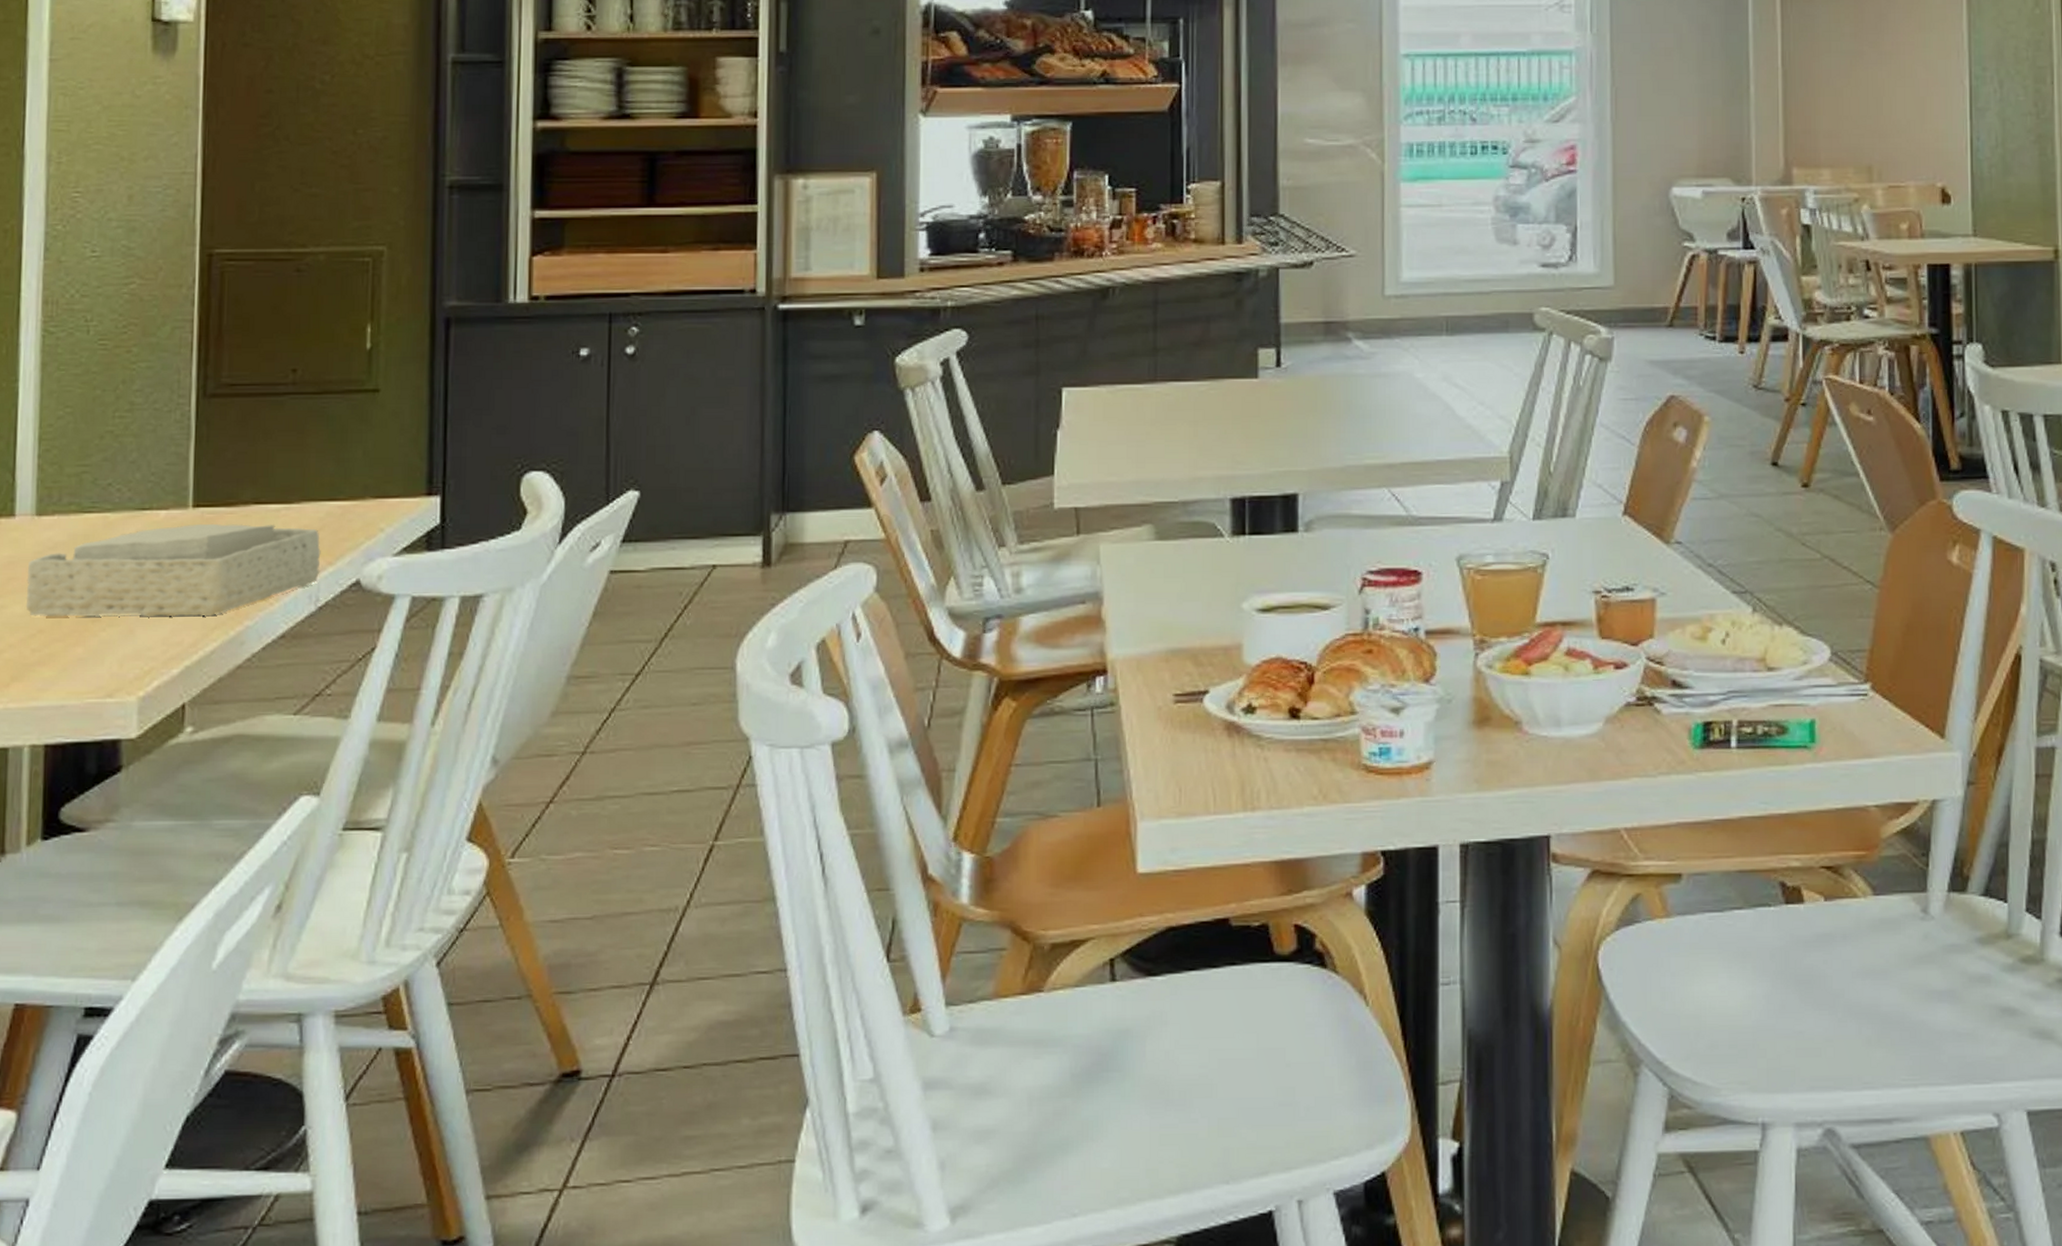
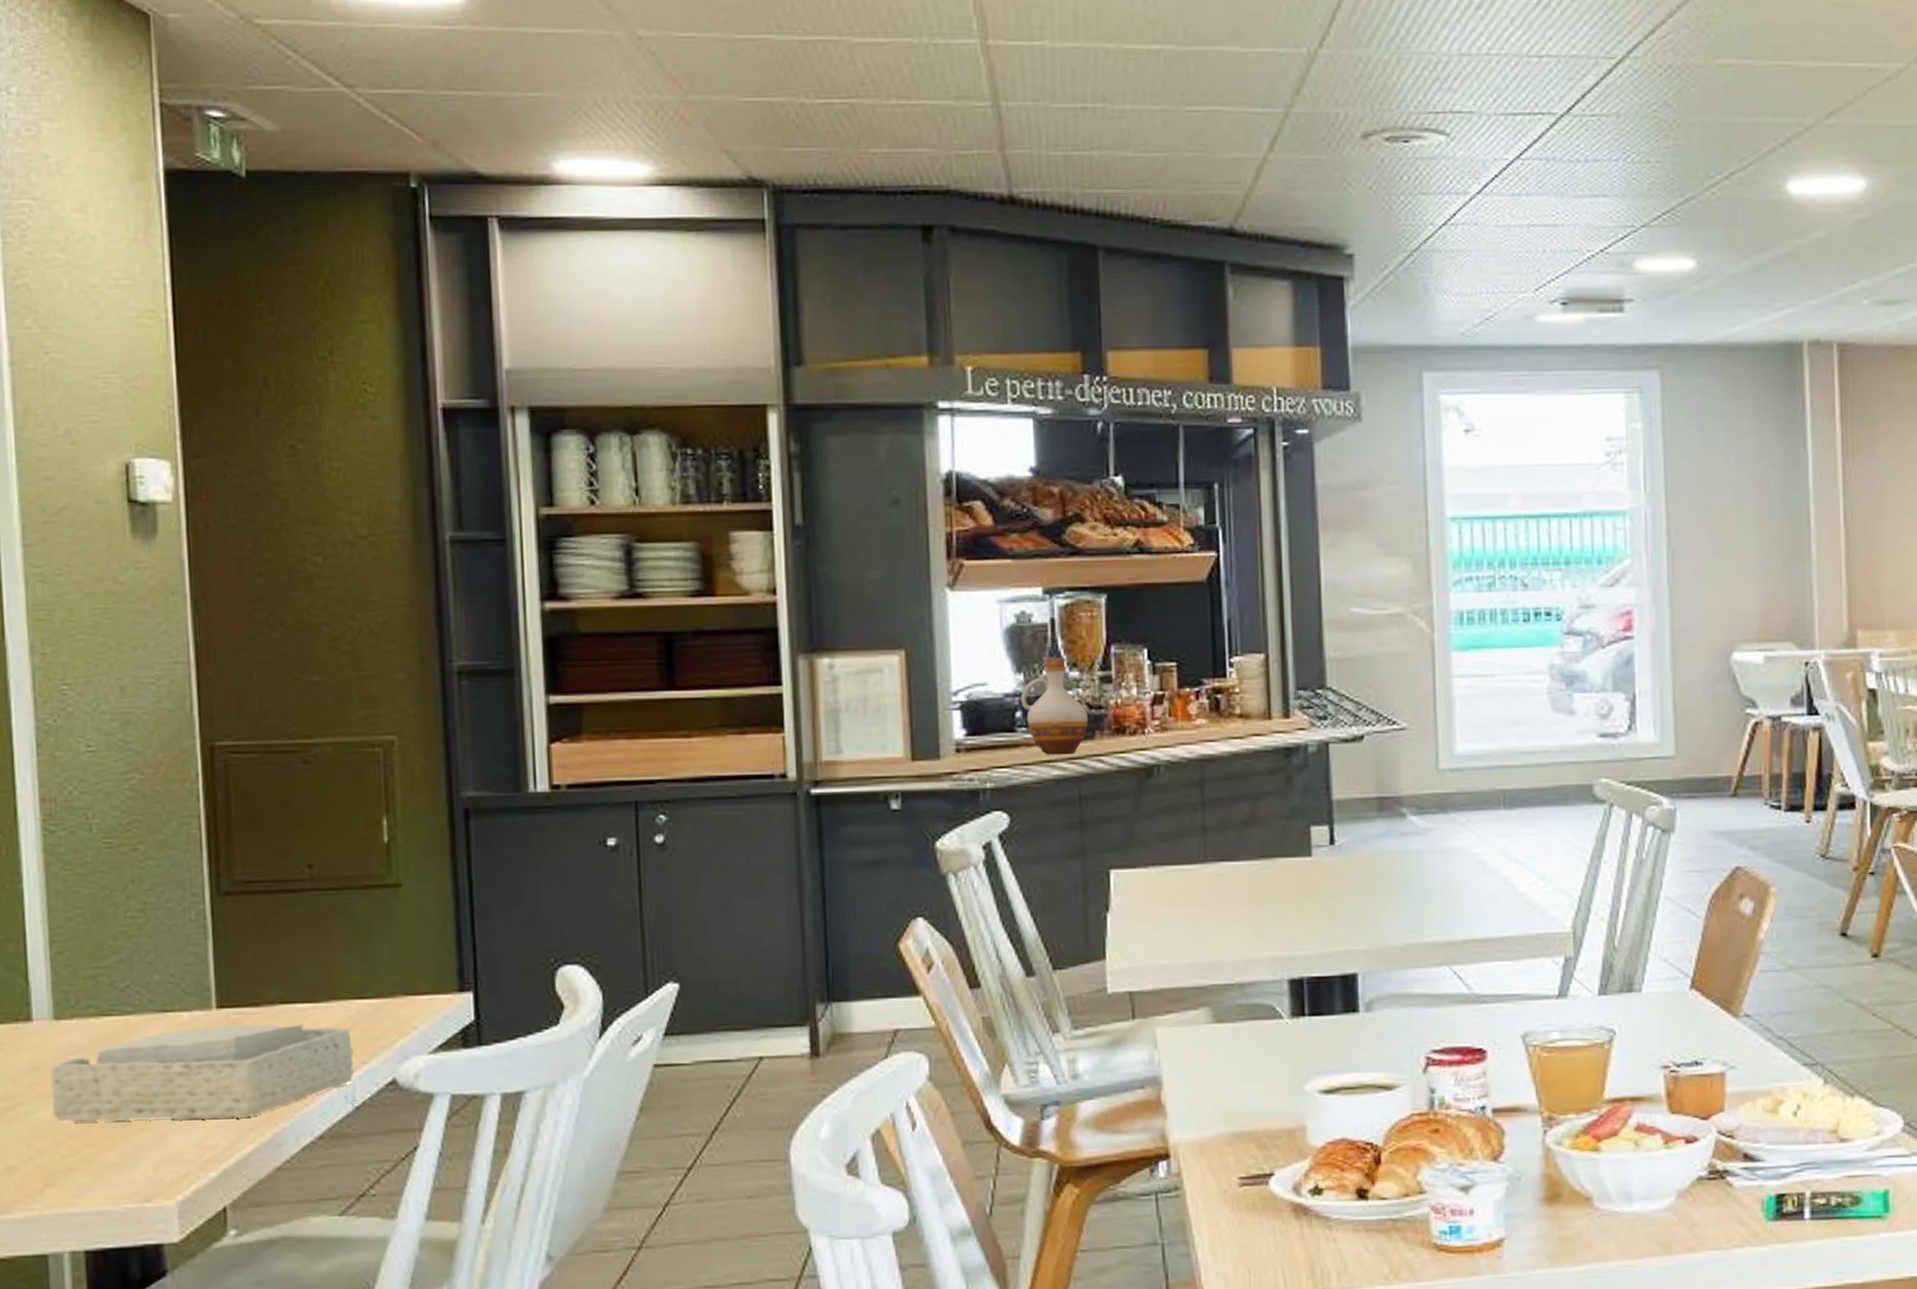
jug: none [985,181,1049,275] -> present [1021,657,1089,755]

